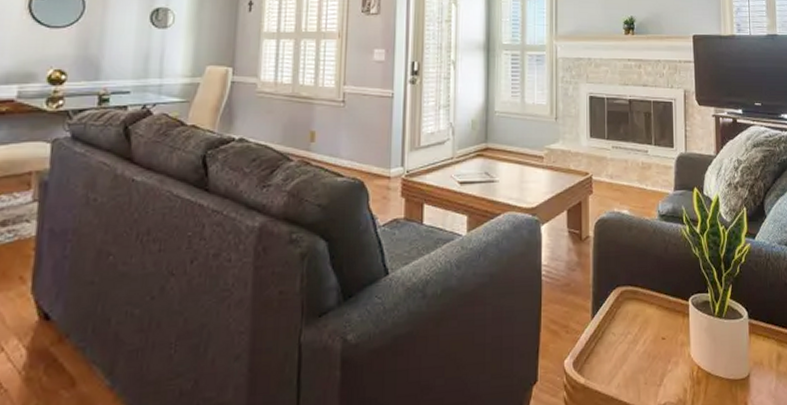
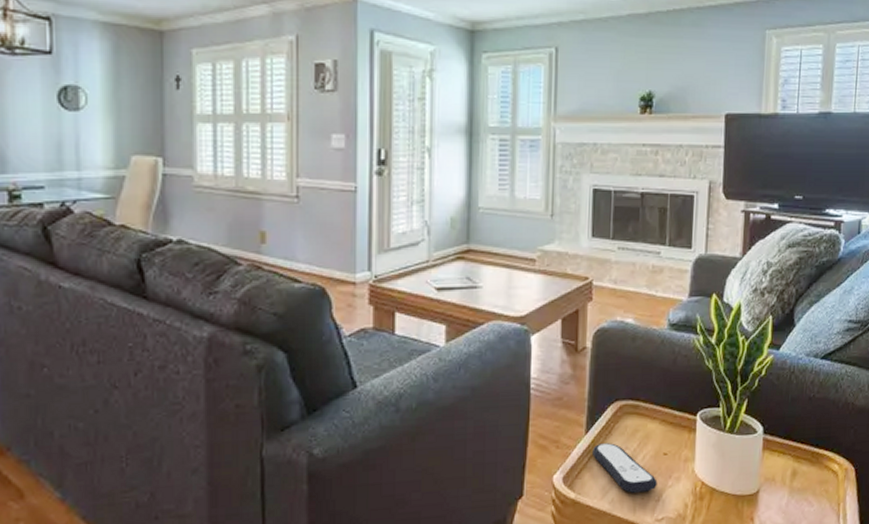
remote control: none [599,328,658,378] -> present [593,443,658,493]

